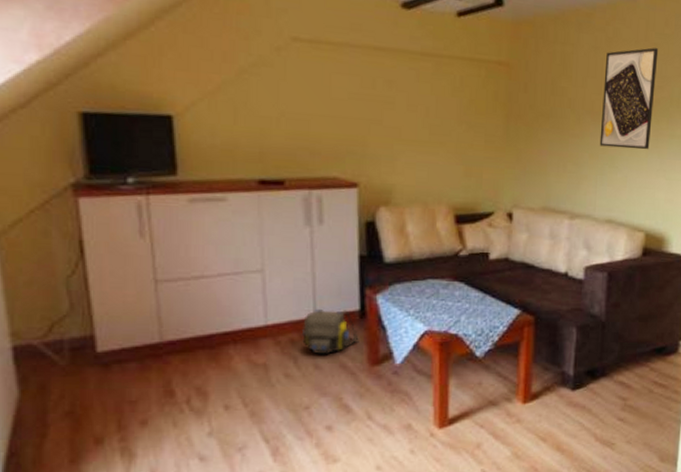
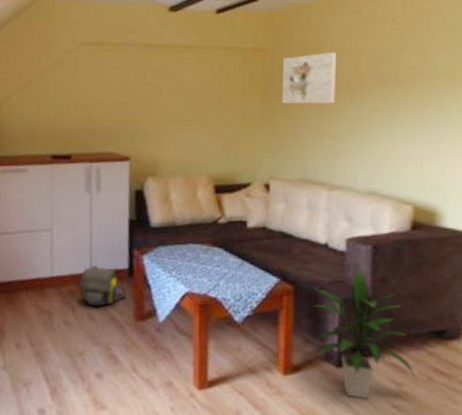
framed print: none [527,71,583,128] -> present [282,51,337,104]
indoor plant: none [552,296,640,416] -> present [313,269,417,399]
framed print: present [599,47,659,150] -> none [357,24,418,122]

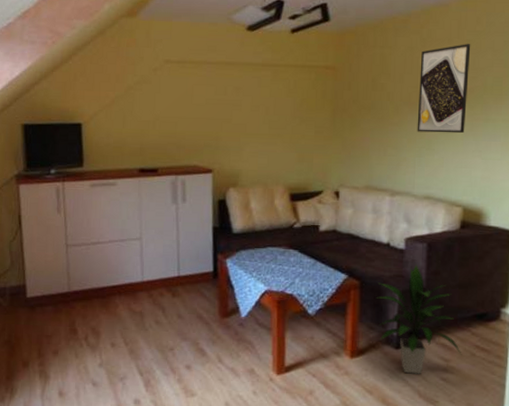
shoulder bag: present [79,266,127,307] -> none [168,270,212,307]
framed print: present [282,51,337,104] -> none [351,69,400,118]
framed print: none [357,24,418,122] -> present [417,44,471,134]

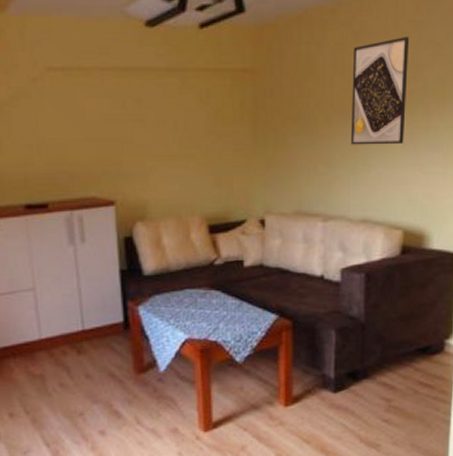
indoor plant: present [376,264,462,374] -> none [310,297,405,418]

